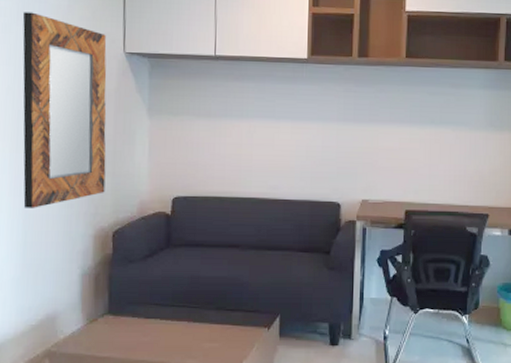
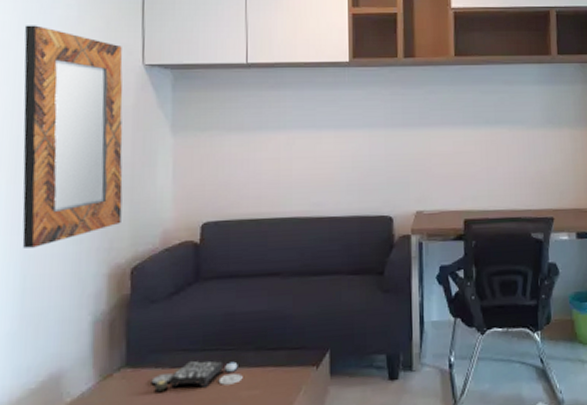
board game: none [129,315,205,337] -> present [151,360,243,392]

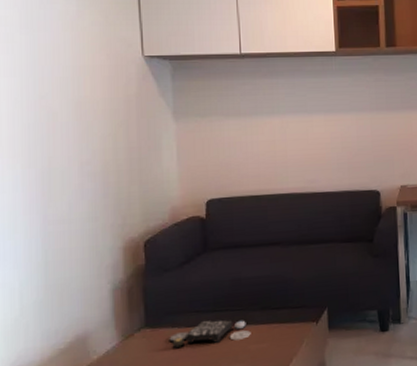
home mirror: present [22,25,123,248] -> none [26,20,132,226]

